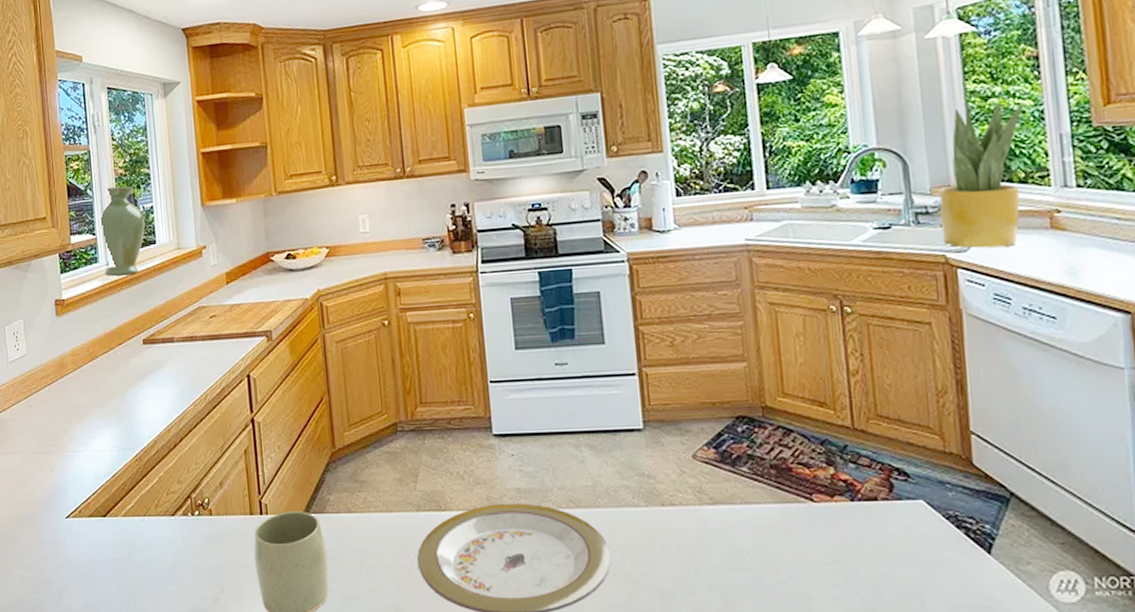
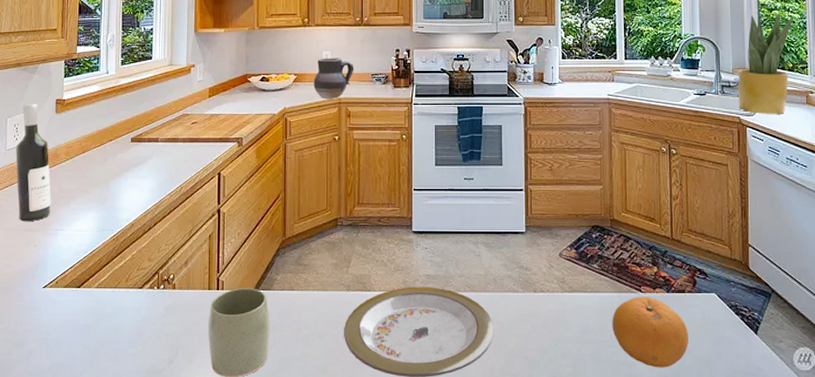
bottle: none [18,306,64,444] -> present [15,103,51,222]
vase: present [101,186,145,277] -> none [104,9,144,84]
ceramic jug: none [350,222,400,275] -> present [313,58,354,99]
fruit: none [773,507,887,601] -> present [612,296,688,368]

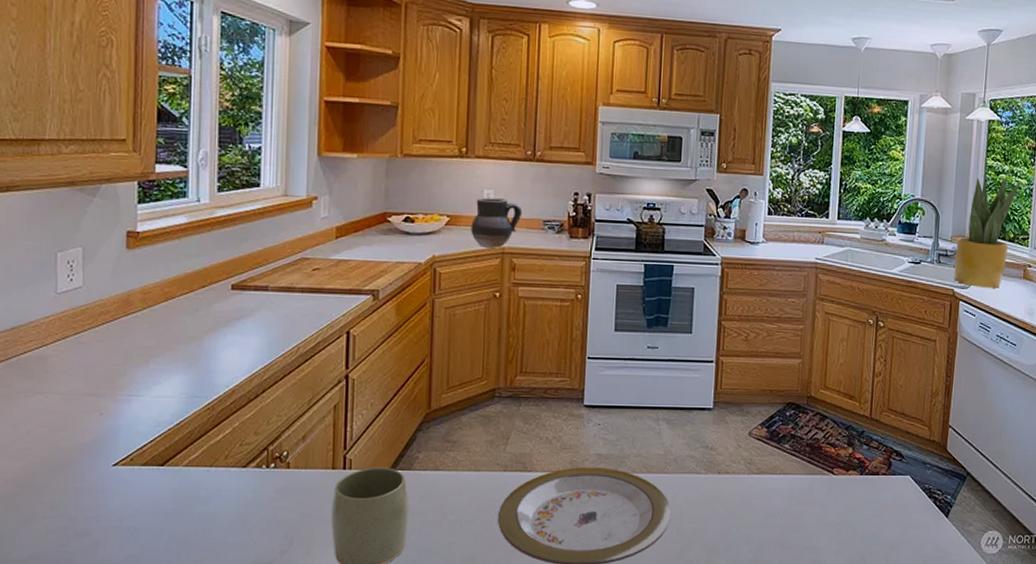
bottle: present [15,103,51,222] -> none [70,234,122,385]
fruit: present [612,296,688,368] -> none [799,479,878,553]

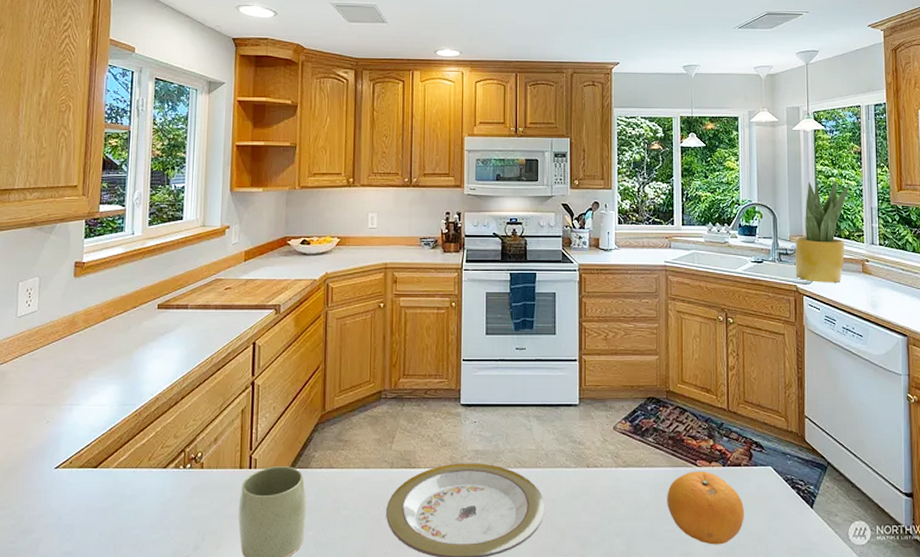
ceramic jug: present [471,197,523,248] -> none [358,220,402,264]
fruit: none [799,479,878,553] -> present [667,471,744,545]

